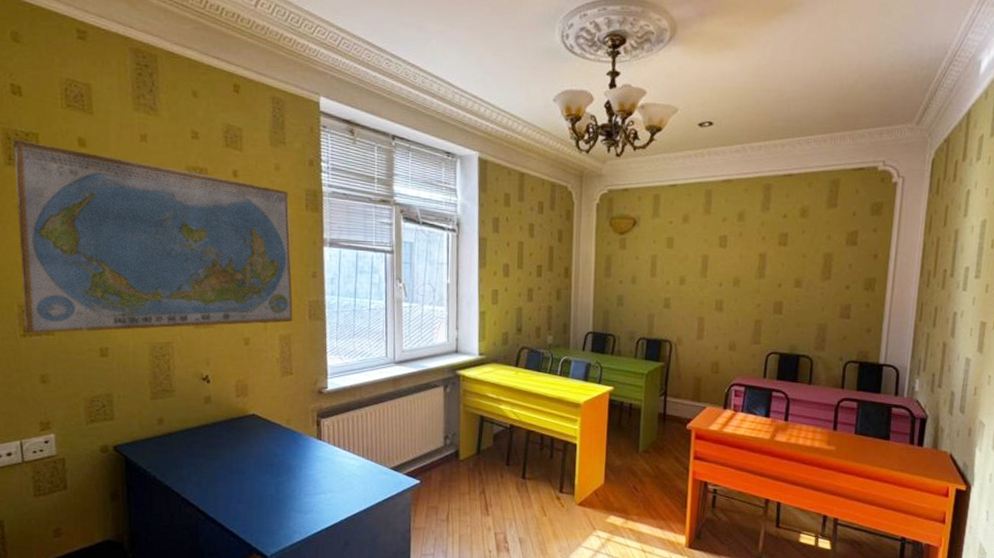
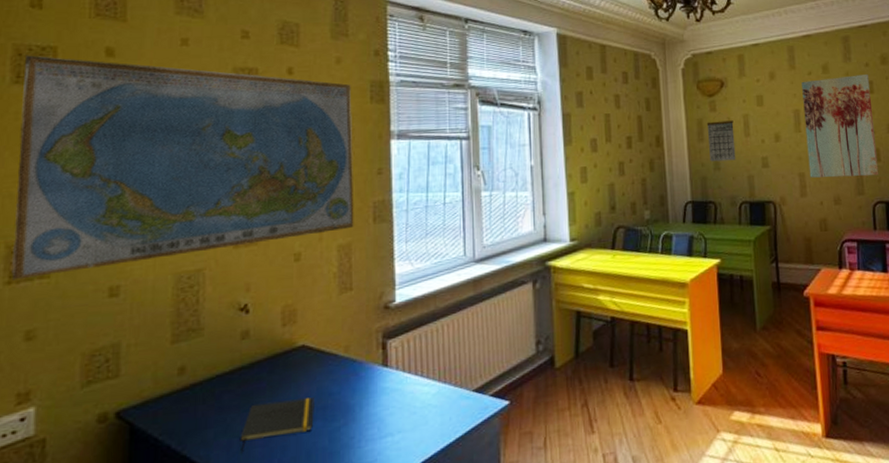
notepad: none [207,454,264,490] -> present [239,397,315,454]
calendar: none [614,250,641,298] -> present [706,112,736,162]
wall art: none [709,226,785,328] -> present [801,74,879,178]

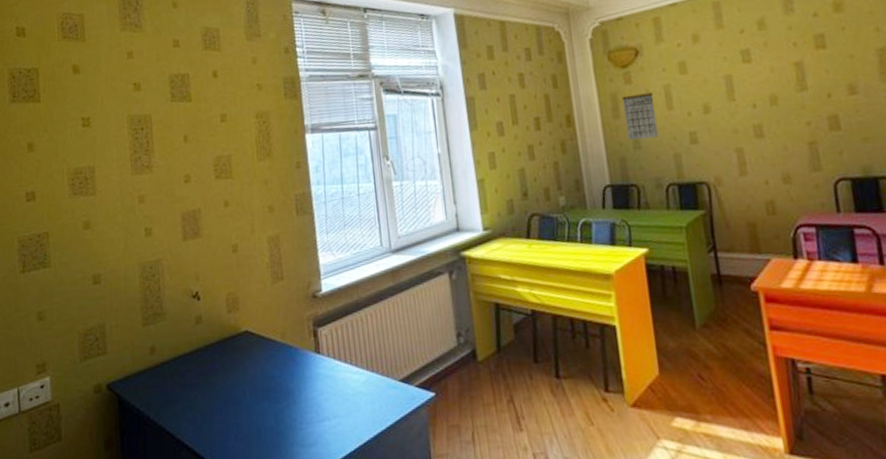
world map: present [11,55,354,280] -> none [18,77,280,269]
notepad: present [239,397,315,454] -> none [202,380,261,427]
wall art: present [801,74,879,178] -> none [732,26,840,153]

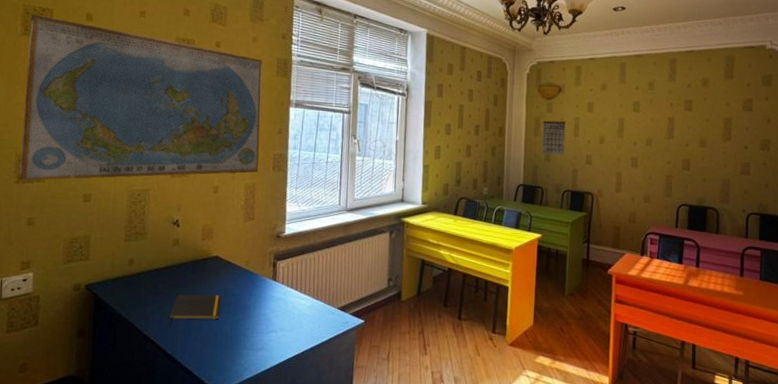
world map: none [18,77,280,269] -> present [19,14,263,181]
notepad: none [202,380,261,427] -> present [168,294,222,328]

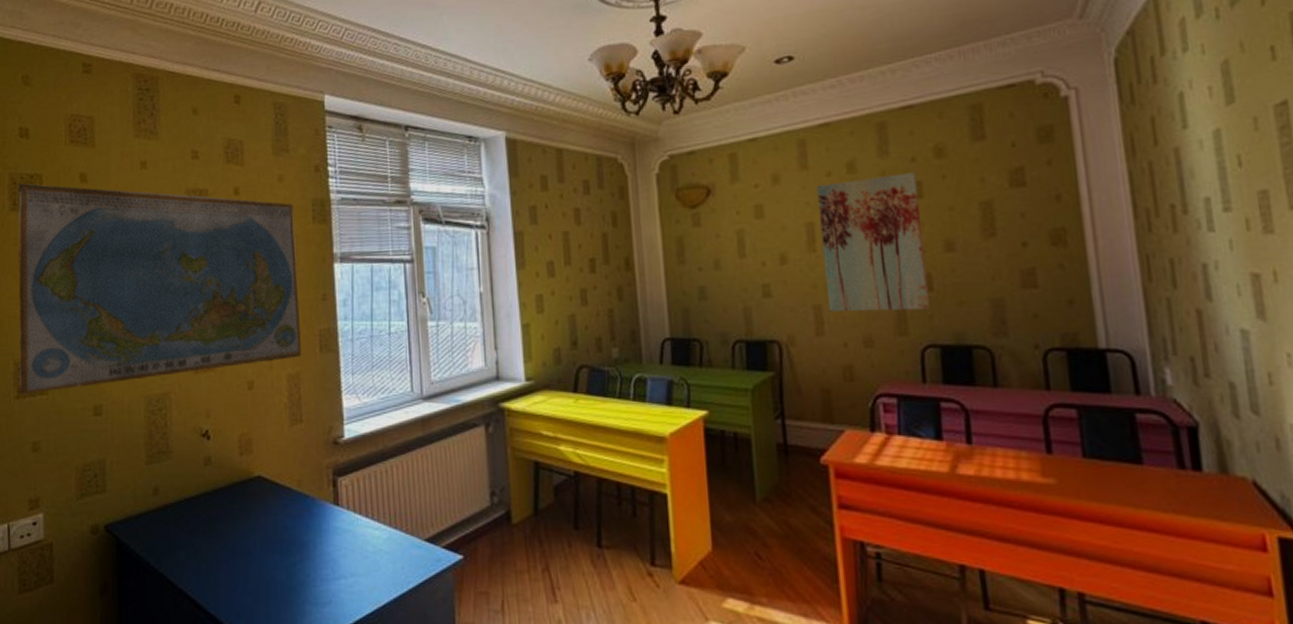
notepad: present [168,294,222,328] -> none [207,530,272,578]
calendar: present [542,113,566,155] -> none [688,228,728,290]
wall art: none [625,94,689,182] -> present [817,173,931,312]

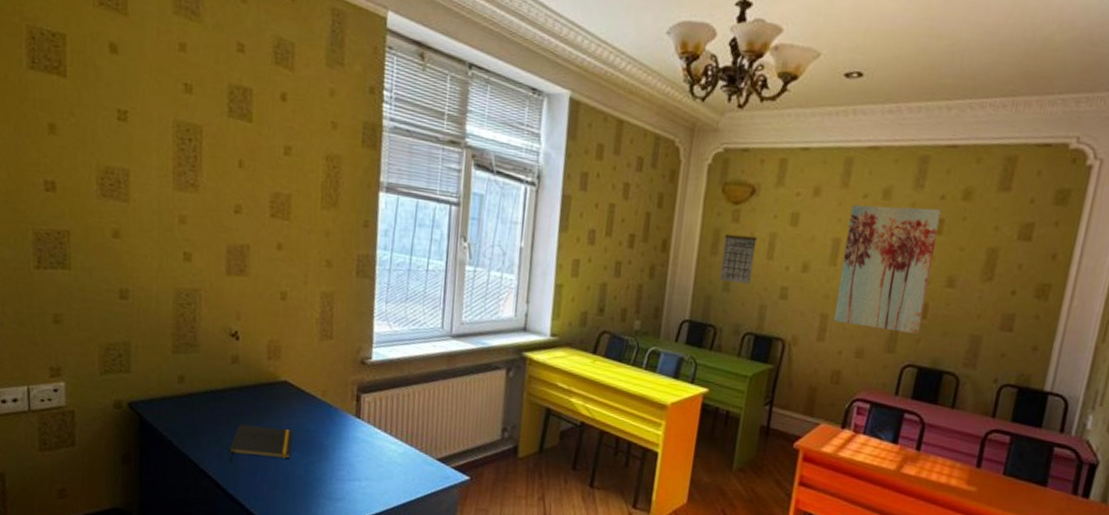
world map: present [18,183,302,395] -> none [38,39,343,278]
notepad: none [207,530,272,578] -> present [229,423,294,463]
calendar: none [688,228,728,290] -> present [720,225,757,284]

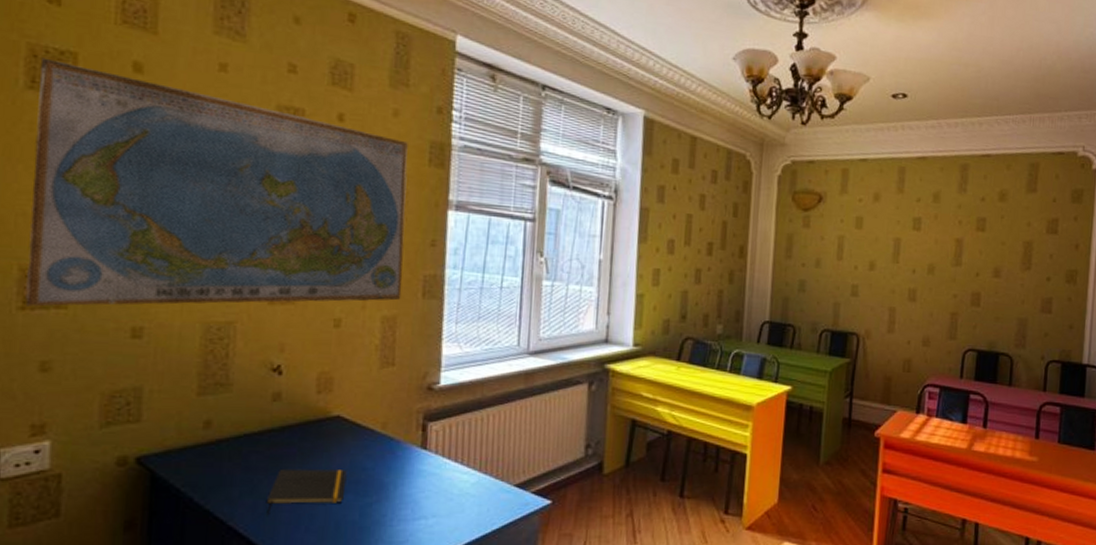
world map: none [38,39,343,278] -> present [25,57,408,307]
calendar: present [720,225,757,284] -> none [795,230,827,284]
wall art: present [833,204,941,335] -> none [900,208,982,321]

